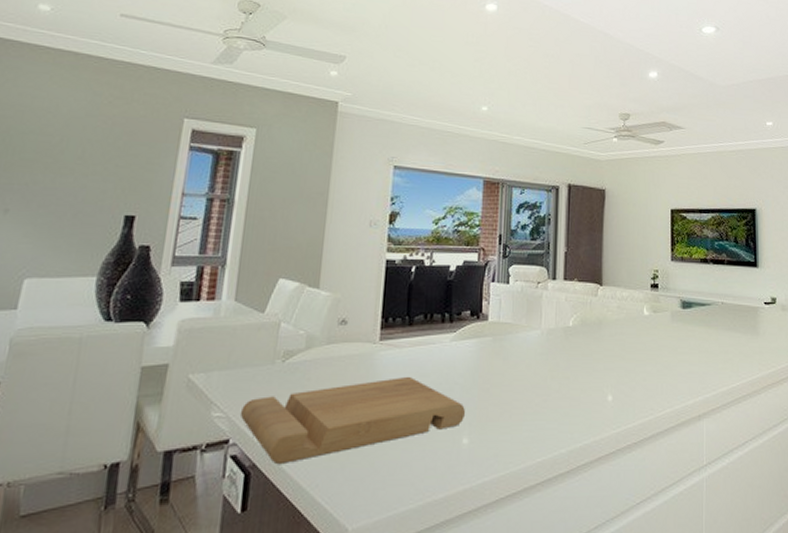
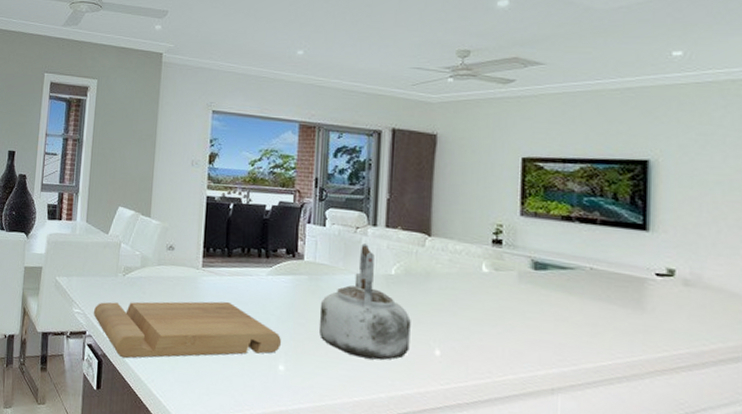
kettle: none [503,298,587,415] -> present [319,243,411,361]

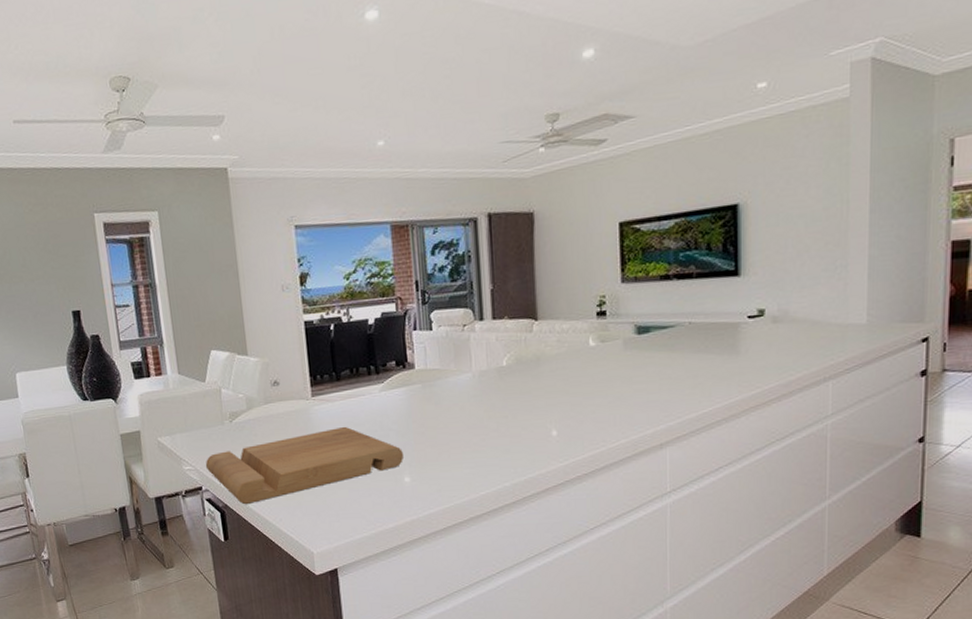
kettle: present [319,243,411,361] -> none [437,340,528,454]

